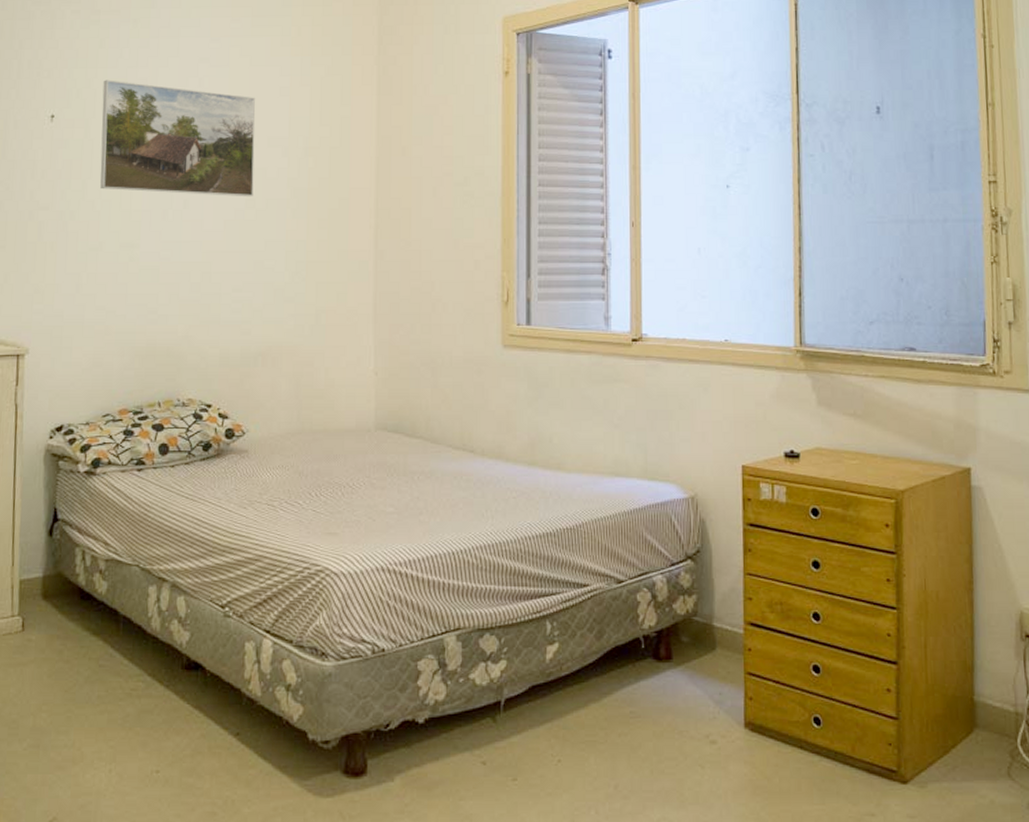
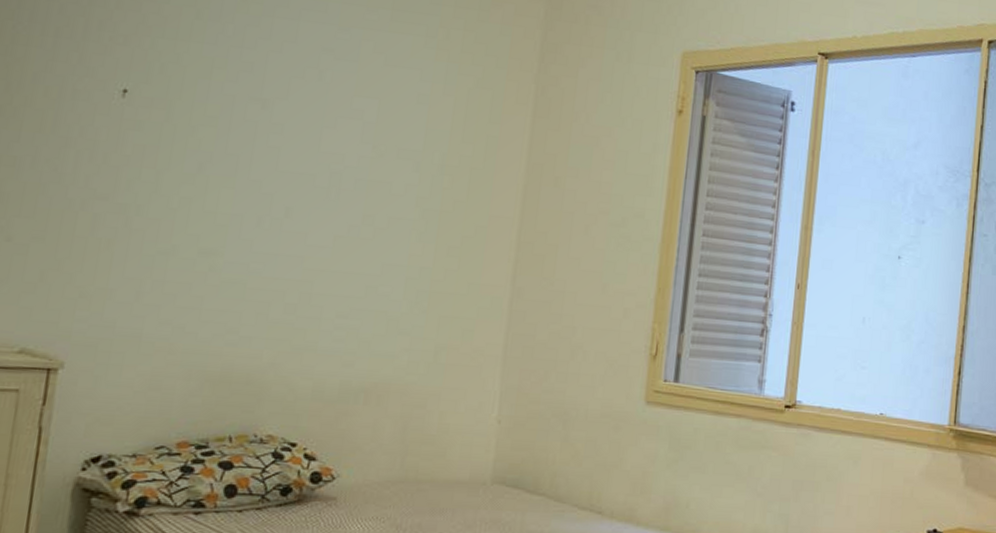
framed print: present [100,80,256,197] -> none [180,57,386,213]

